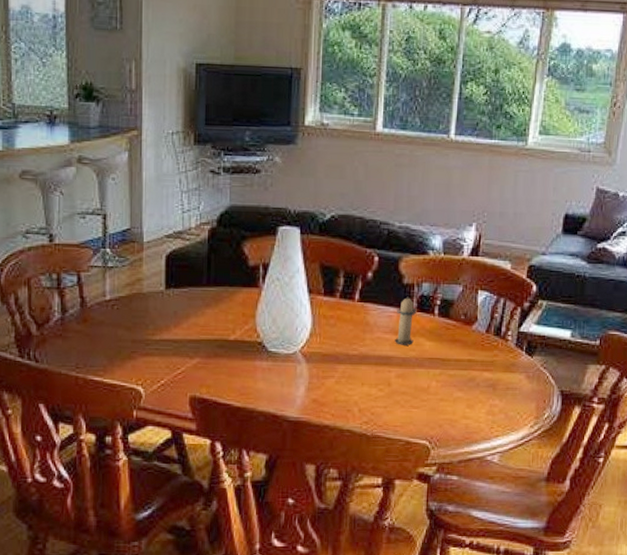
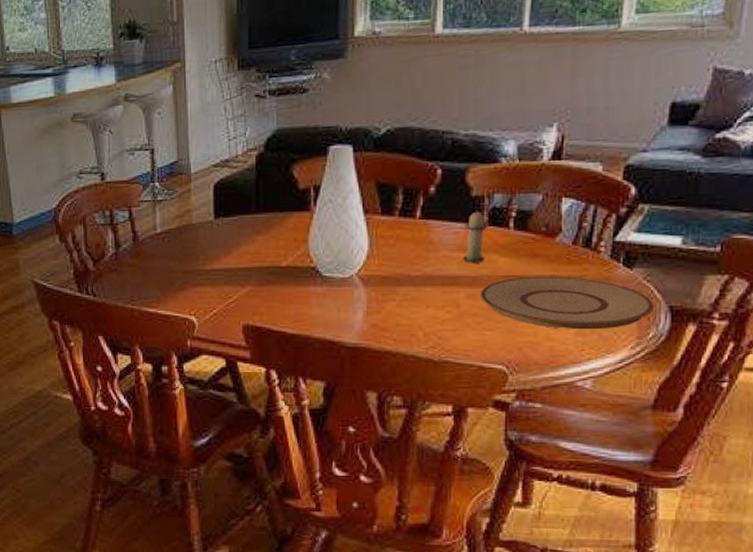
plate: none [409,359,549,410] -> present [481,276,654,330]

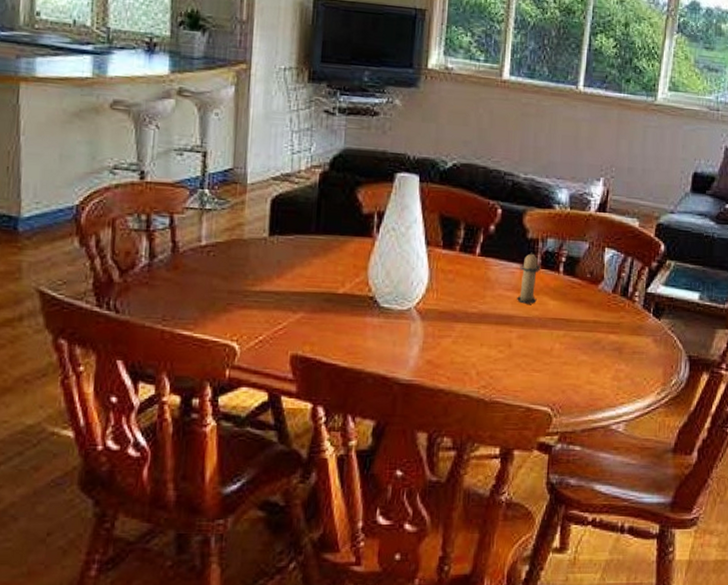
plate: present [481,276,654,330] -> none [531,320,676,375]

